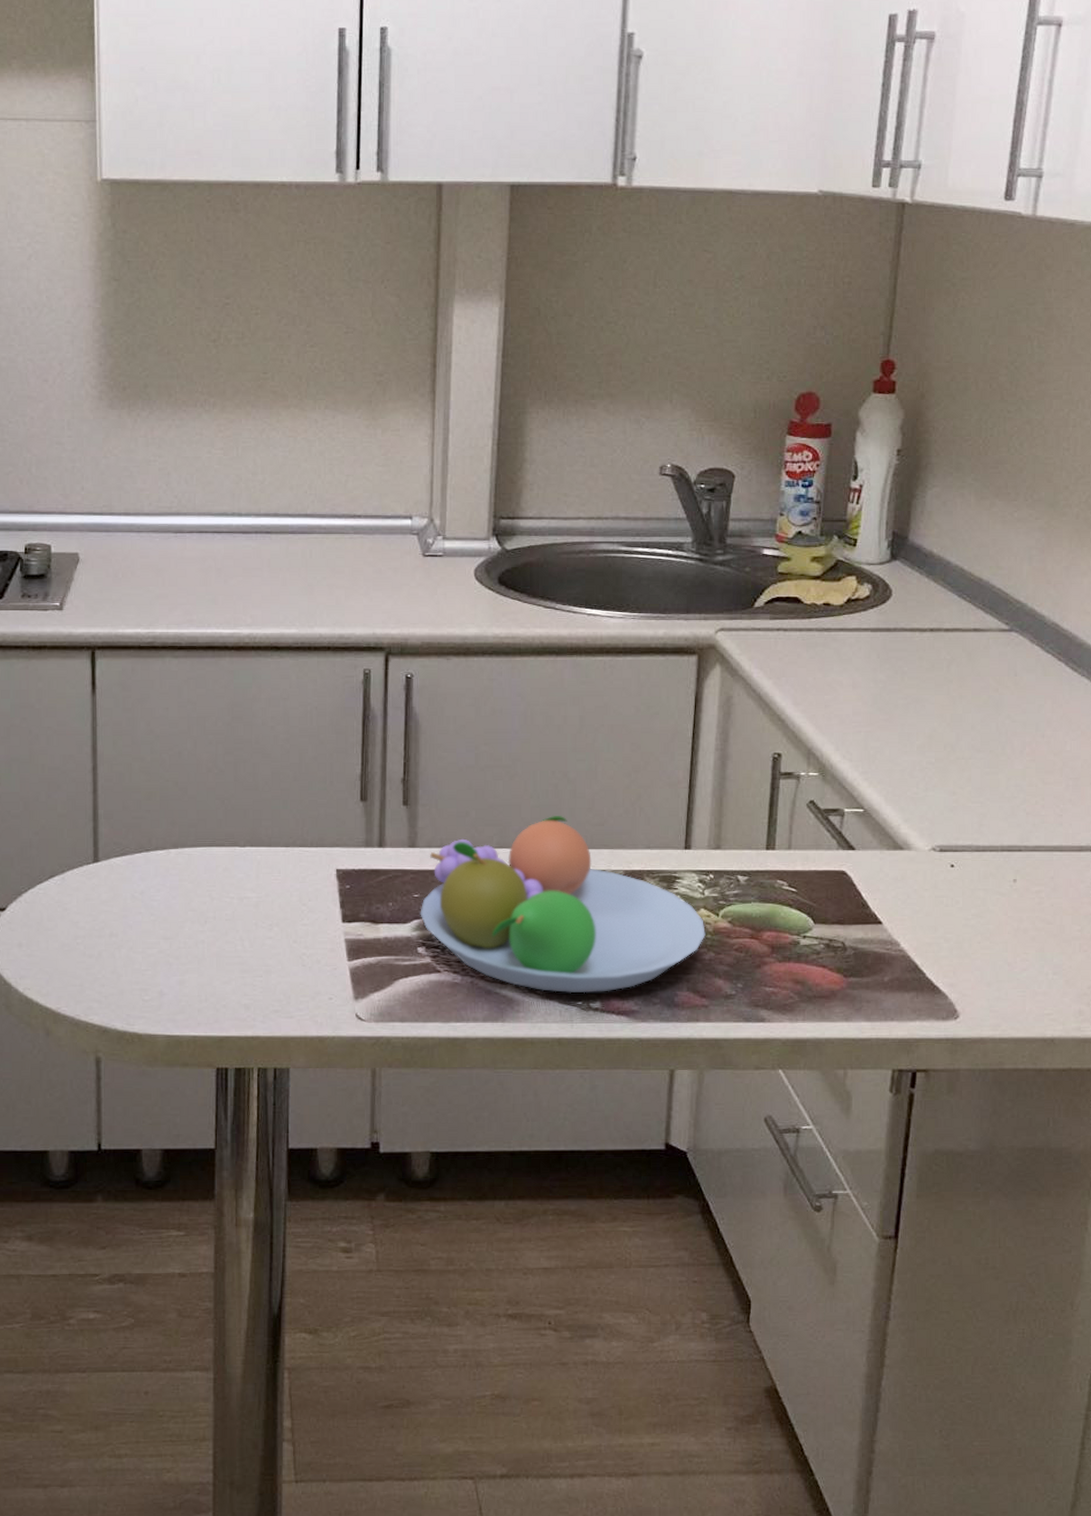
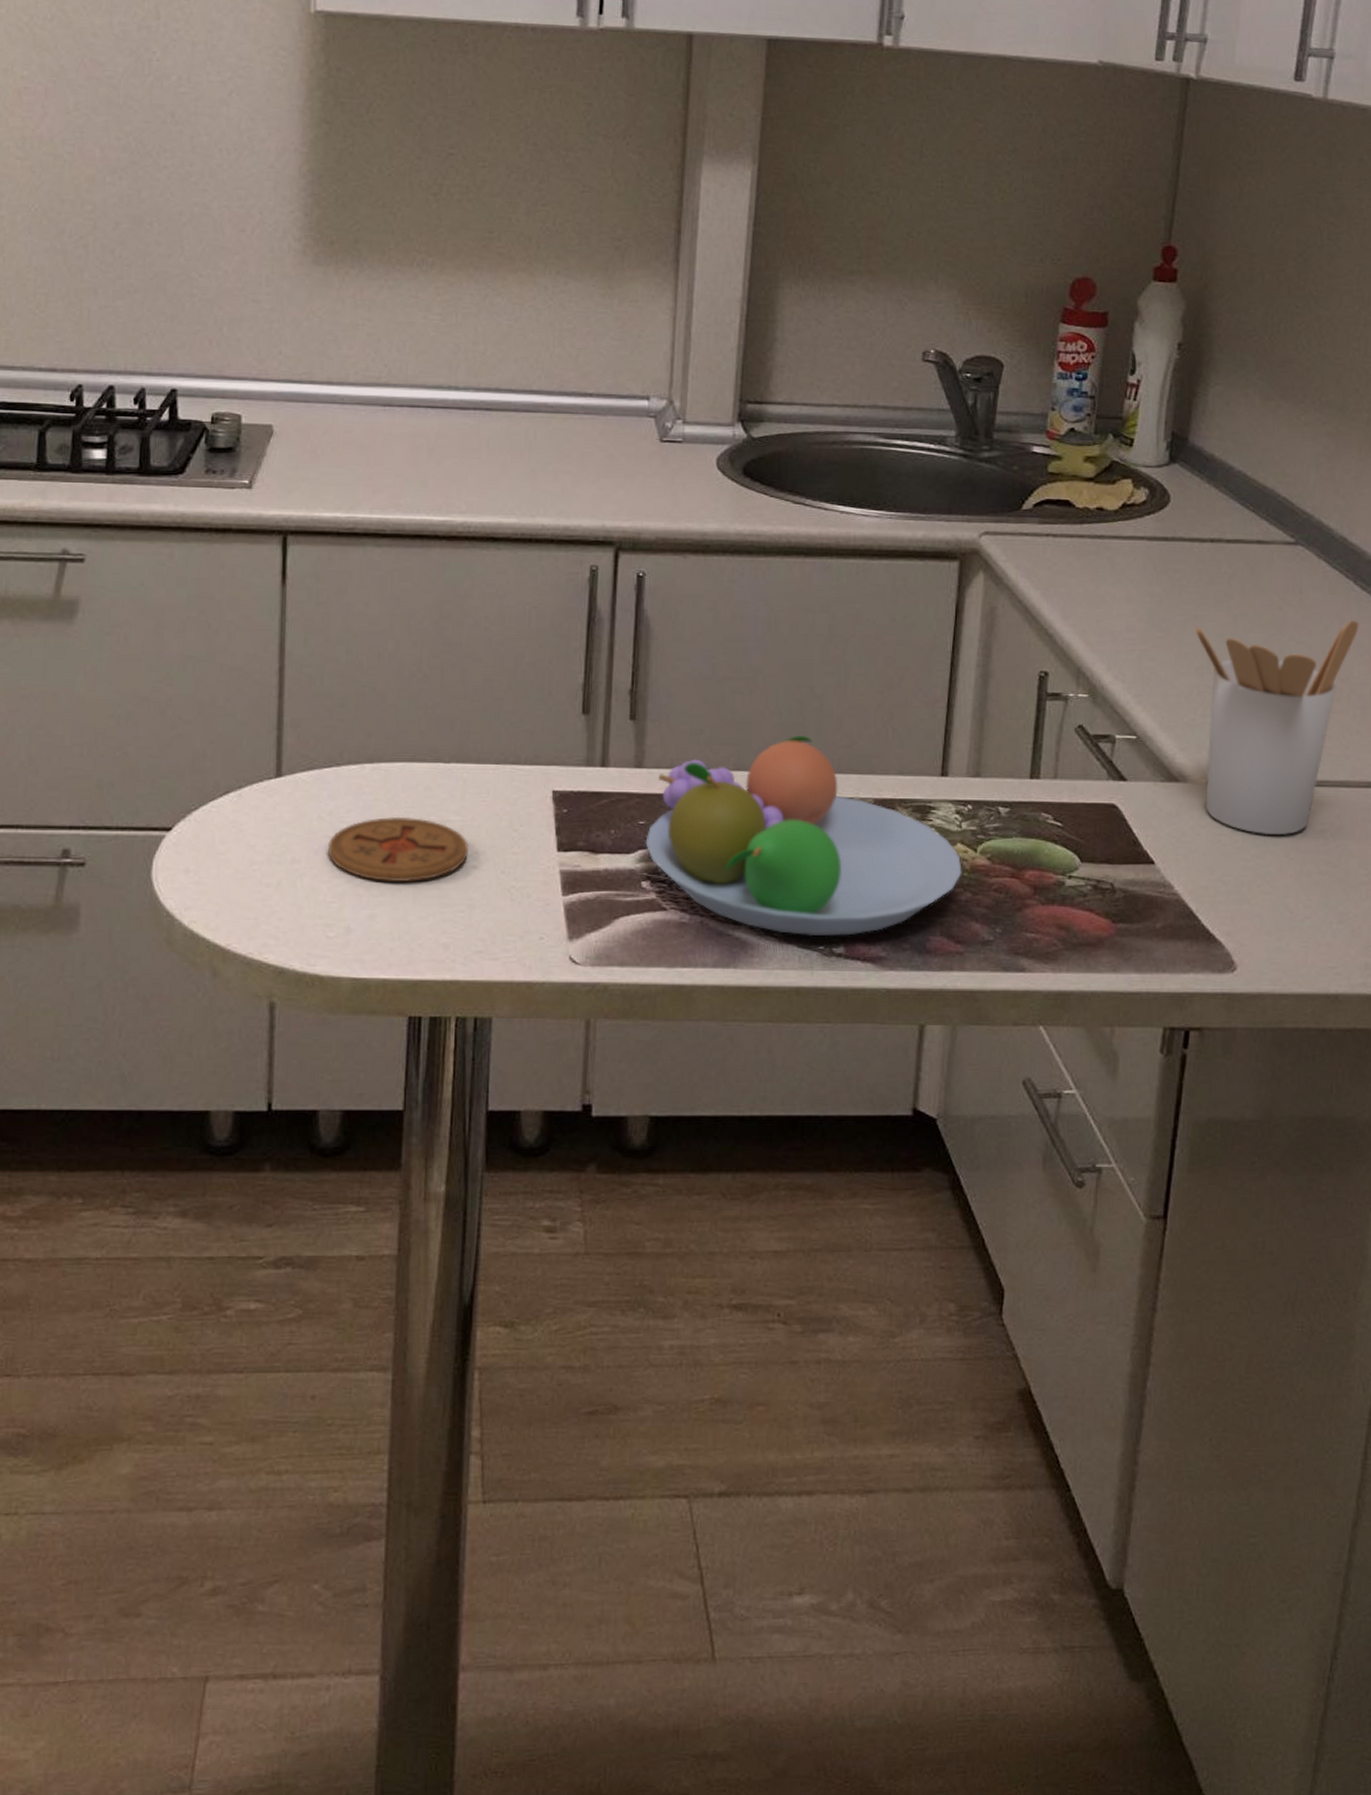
coaster: none [140,894,264,952] -> present [327,816,468,883]
utensil holder: none [915,698,1071,896] -> present [1193,619,1359,836]

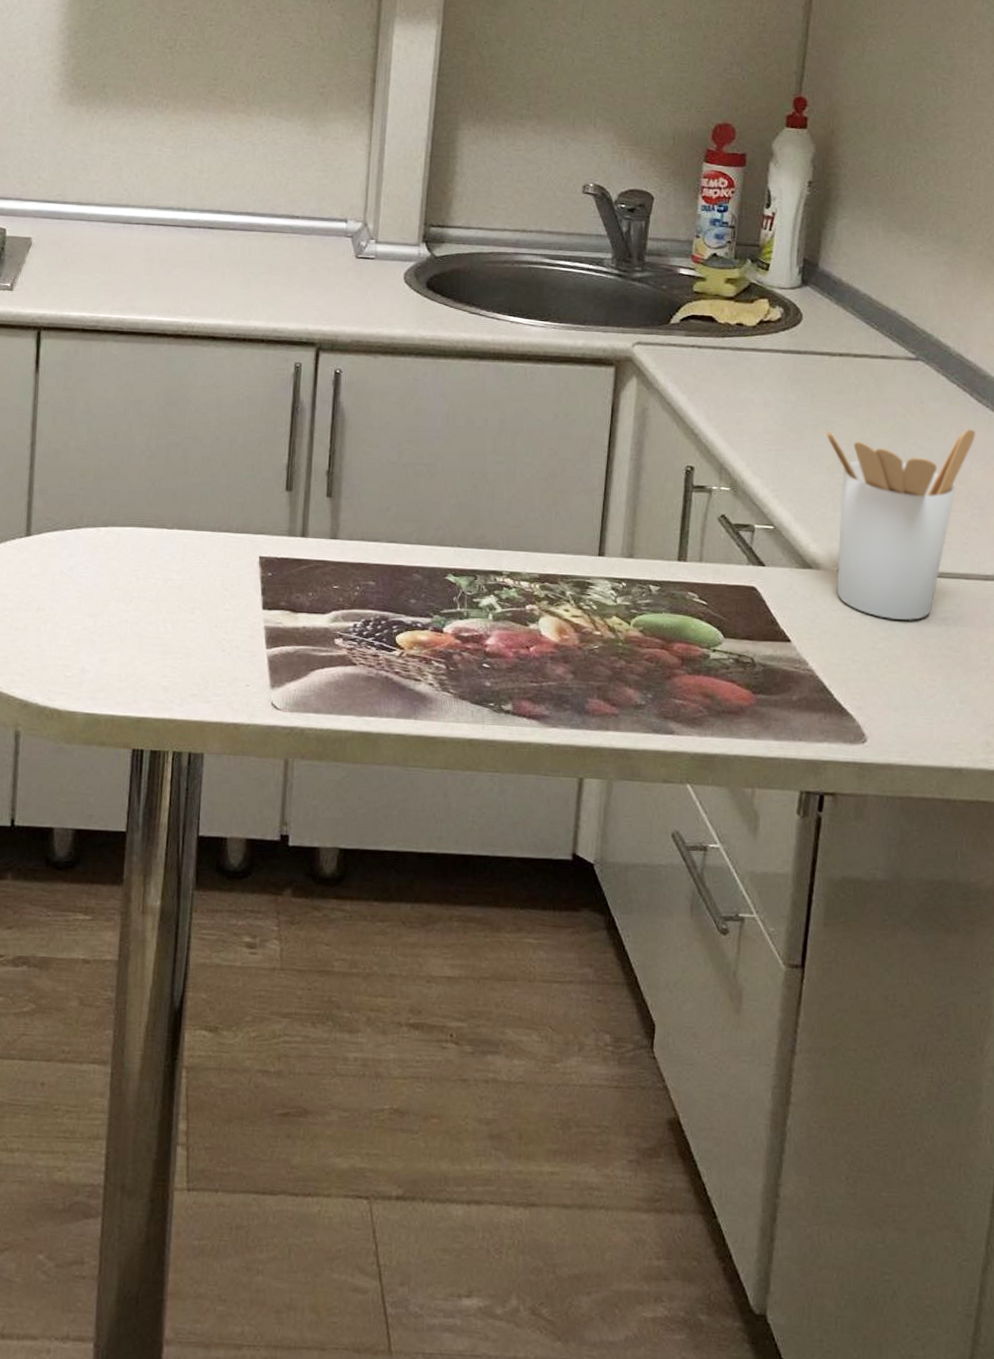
coaster: present [327,816,468,883] -> none [67,573,187,631]
fruit bowl: present [645,736,962,937] -> none [338,516,617,695]

